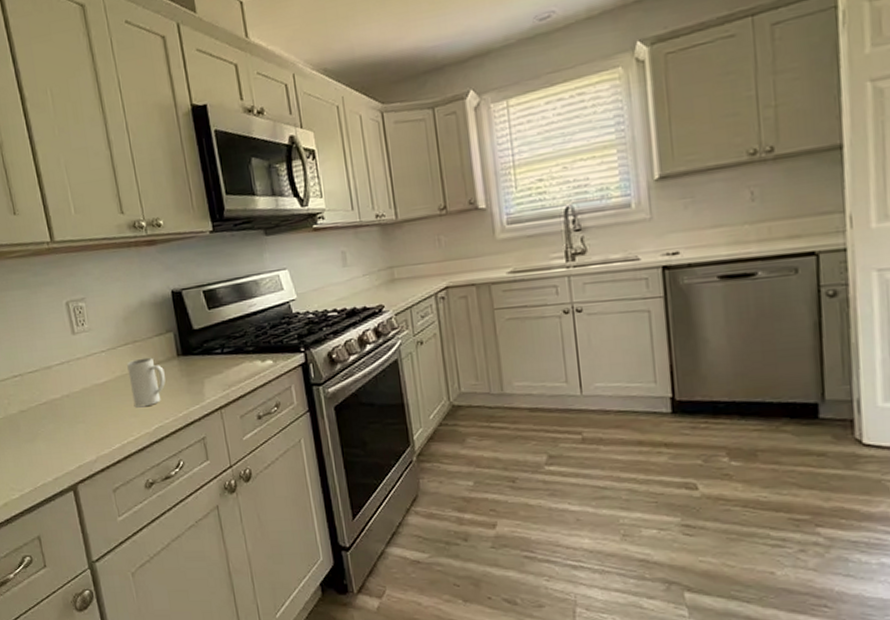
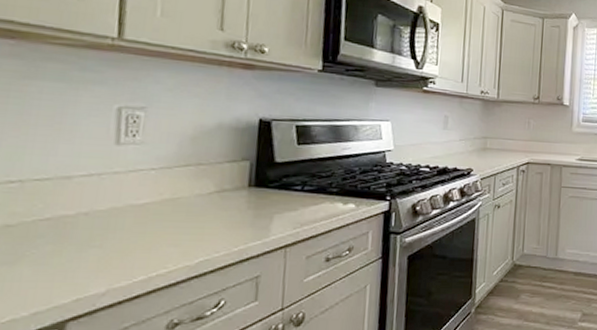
mug: present [127,357,166,408] -> none [178,183,228,237]

